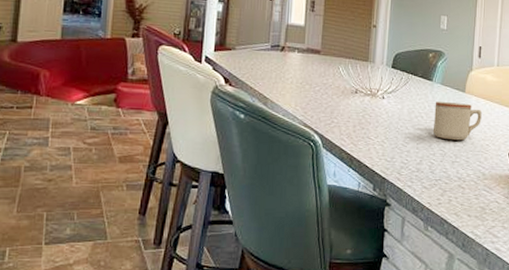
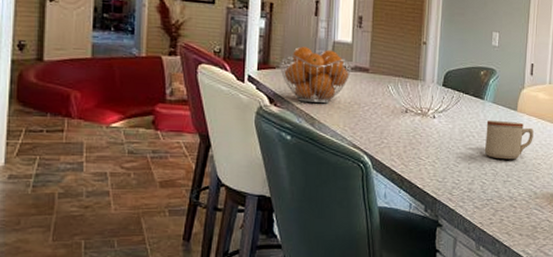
fruit basket: none [235,29,304,83] -> present [280,46,351,103]

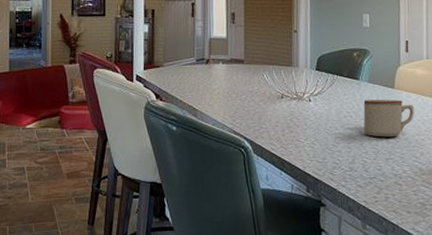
fruit basket: present [280,46,351,103] -> none [163,45,228,95]

